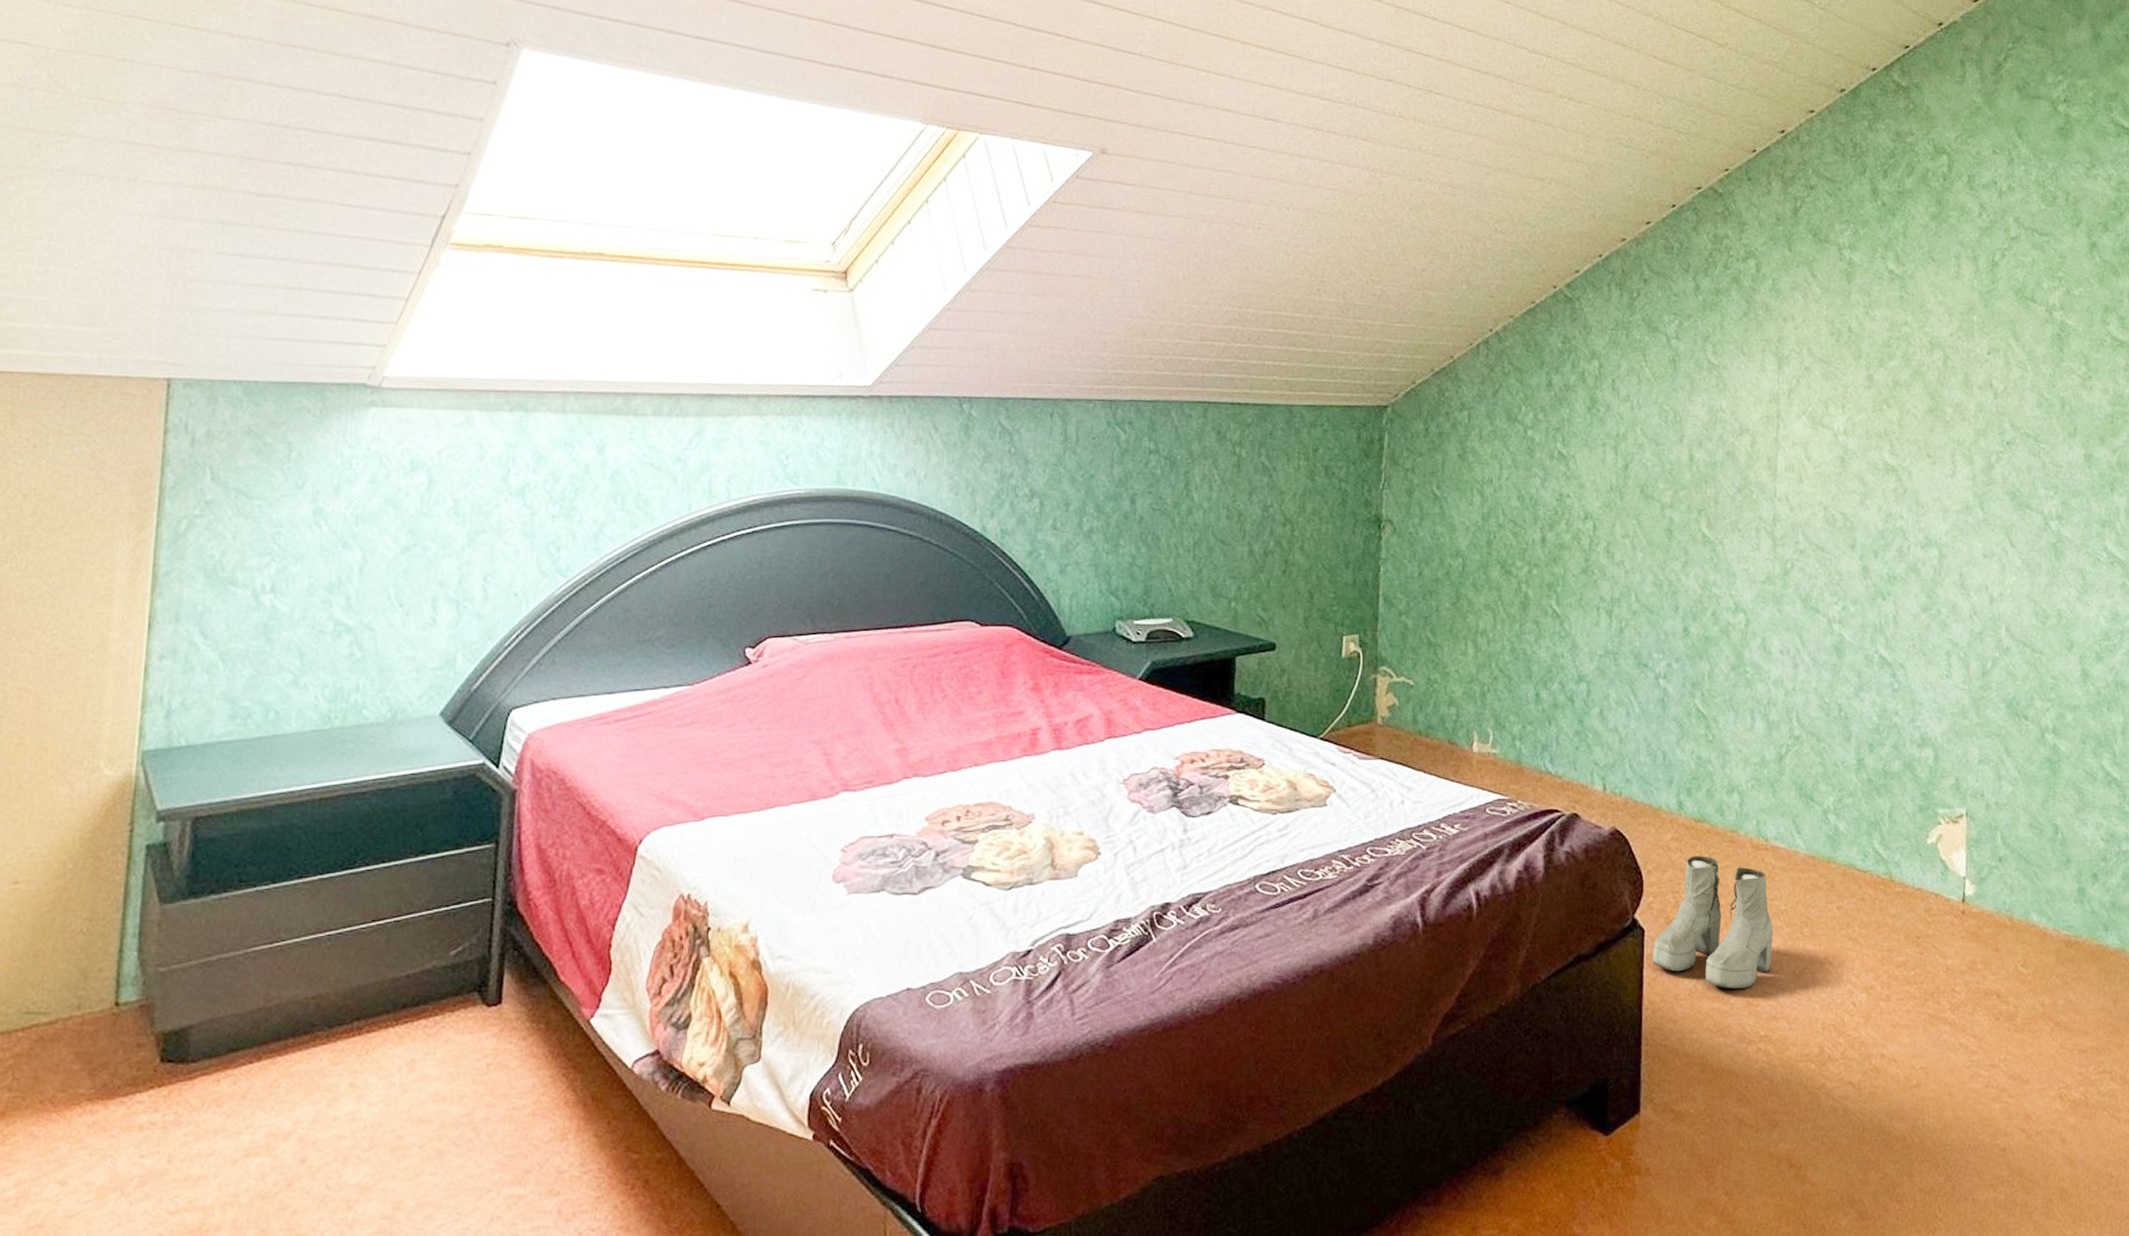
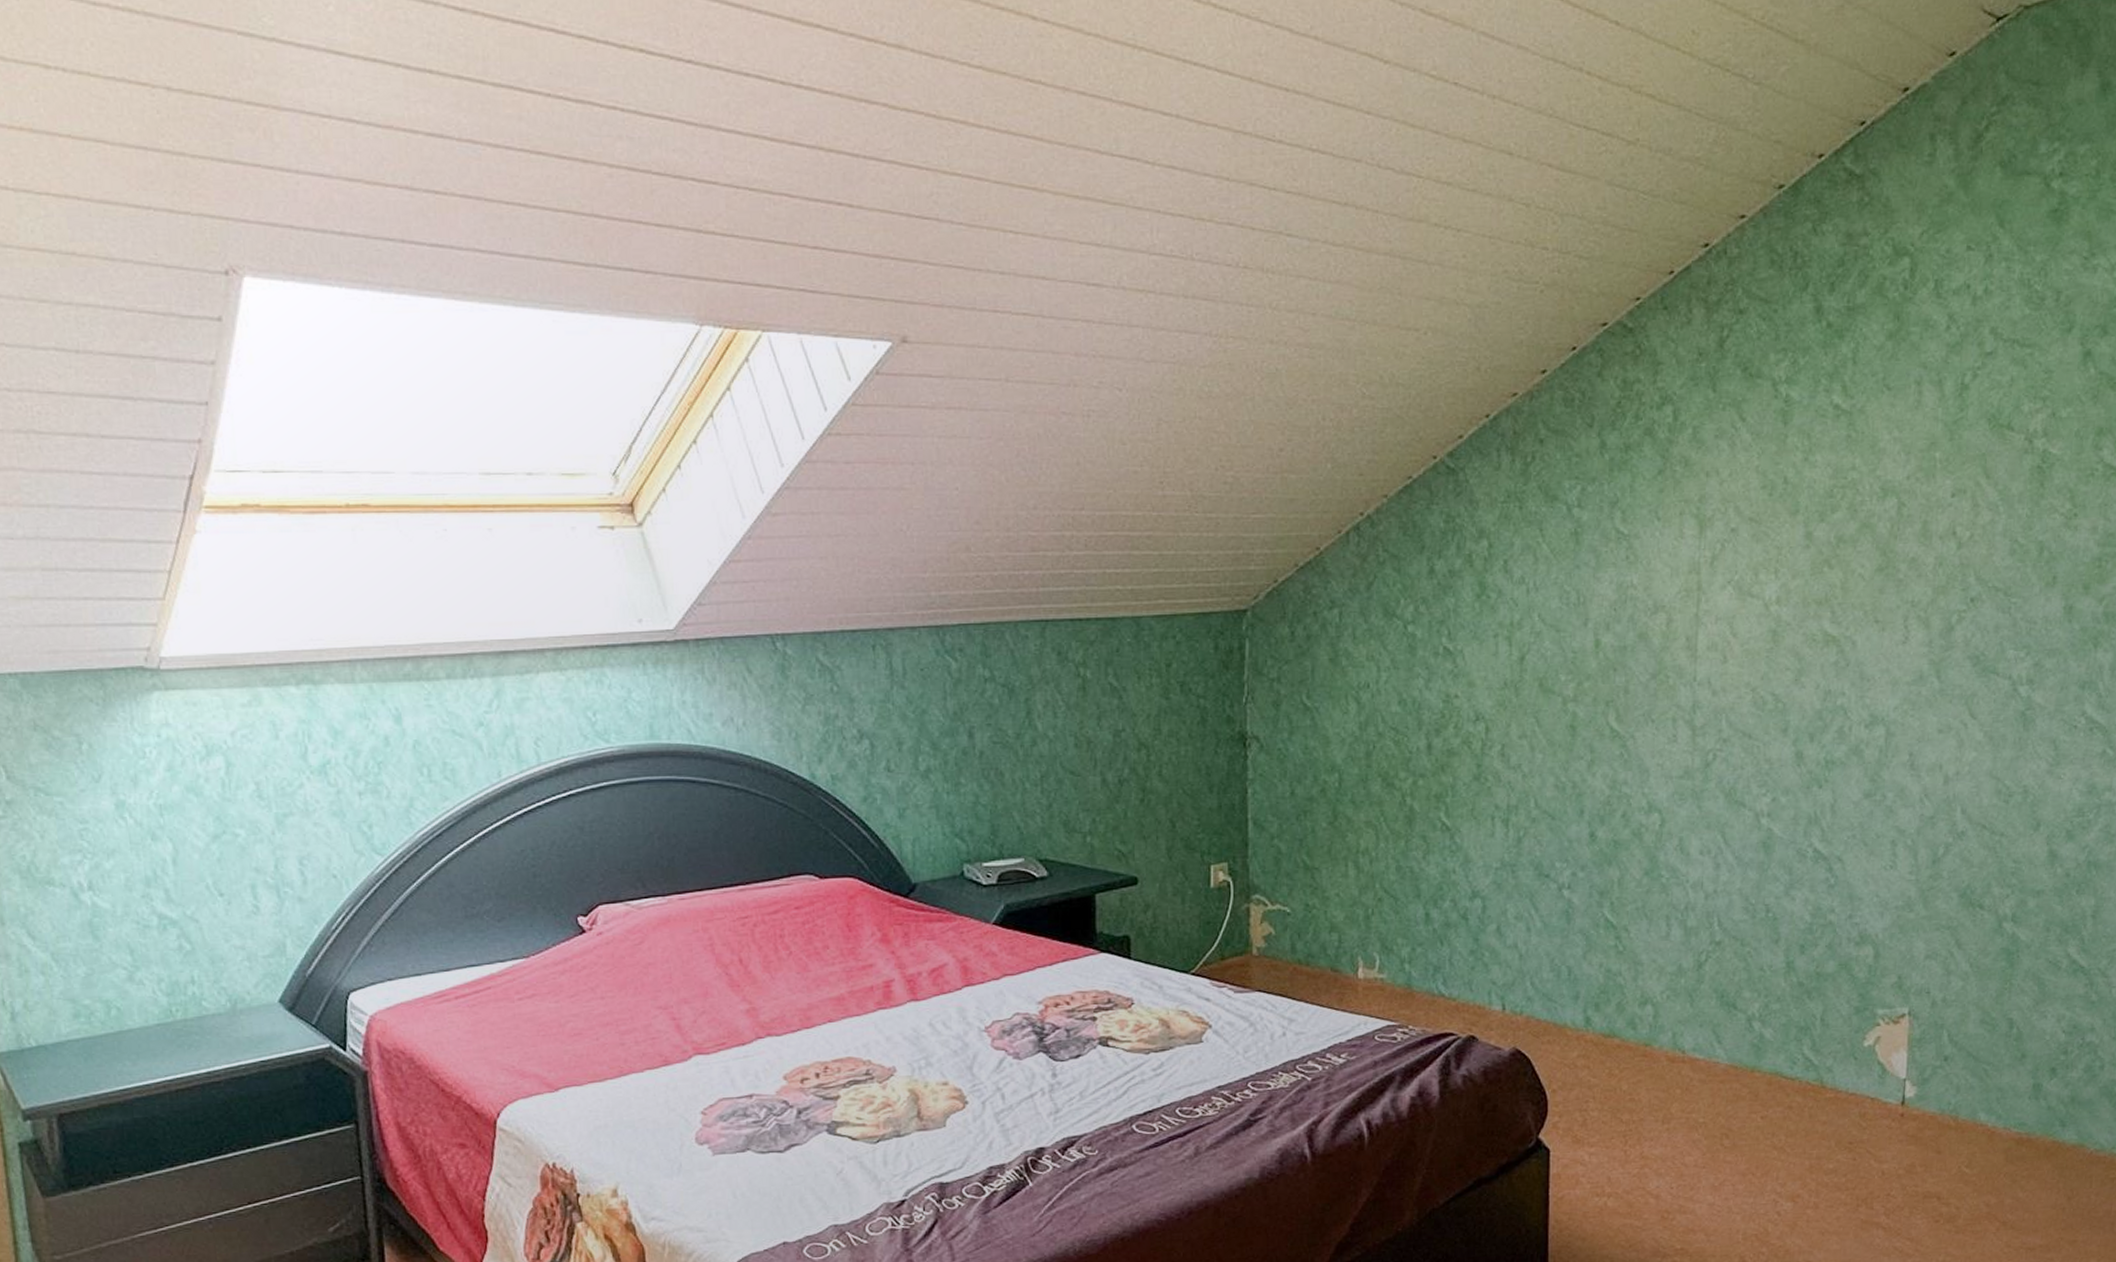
boots: present [1651,855,1774,990] -> none [1558,1072,1691,1205]

